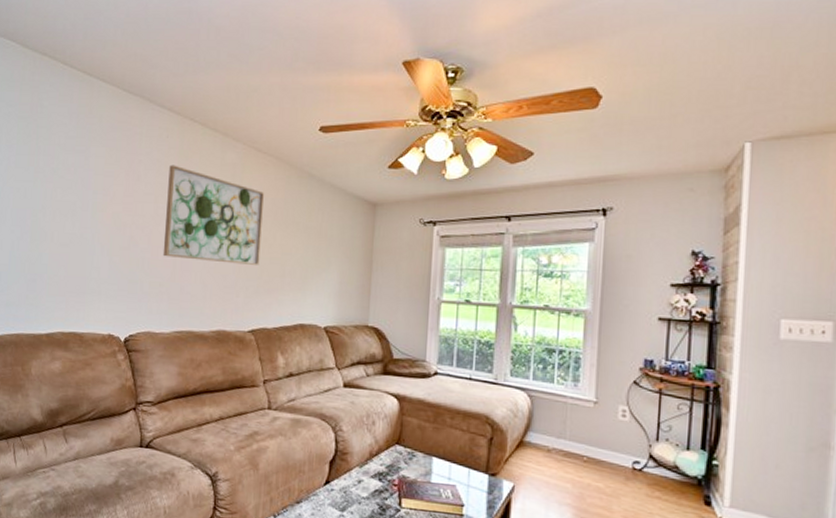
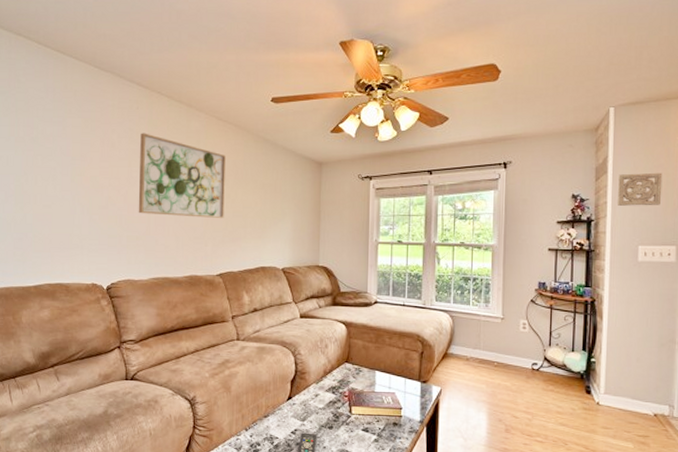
wall ornament: none [752,226,816,269] -> present [616,172,663,206]

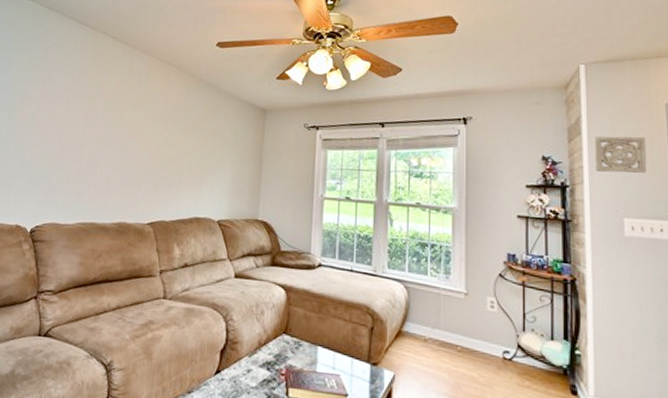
wall art: present [138,133,225,218] -> none [71,72,166,163]

